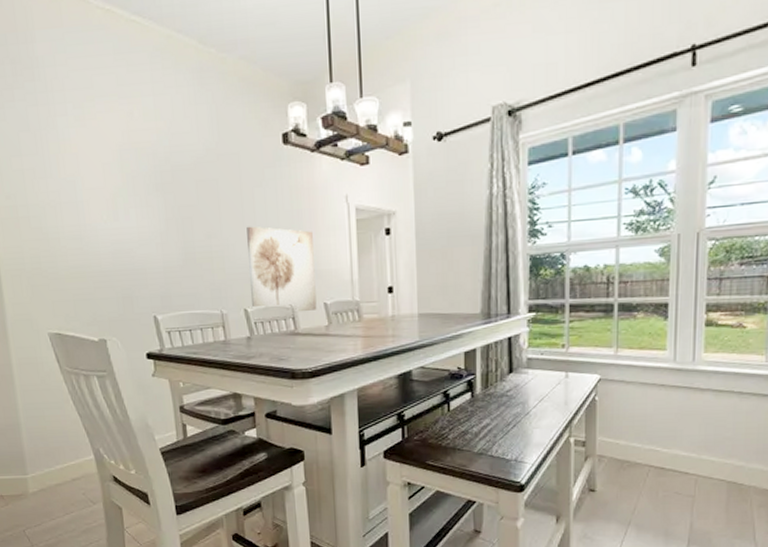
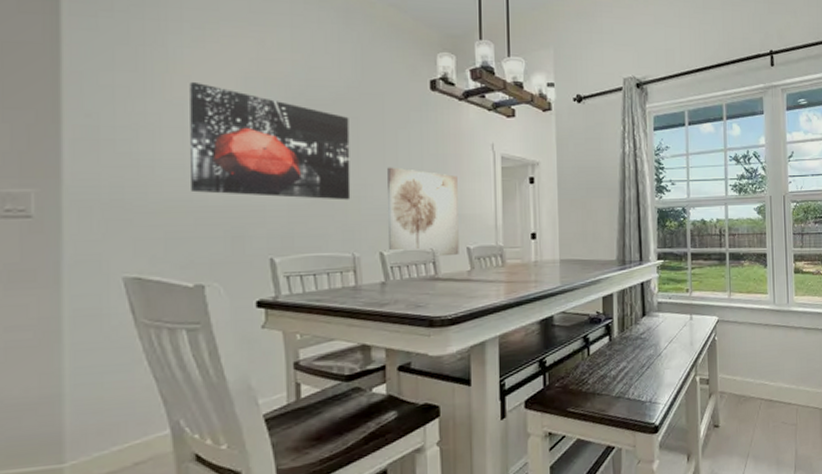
wall art: none [77,159,216,261] -> present [190,82,351,200]

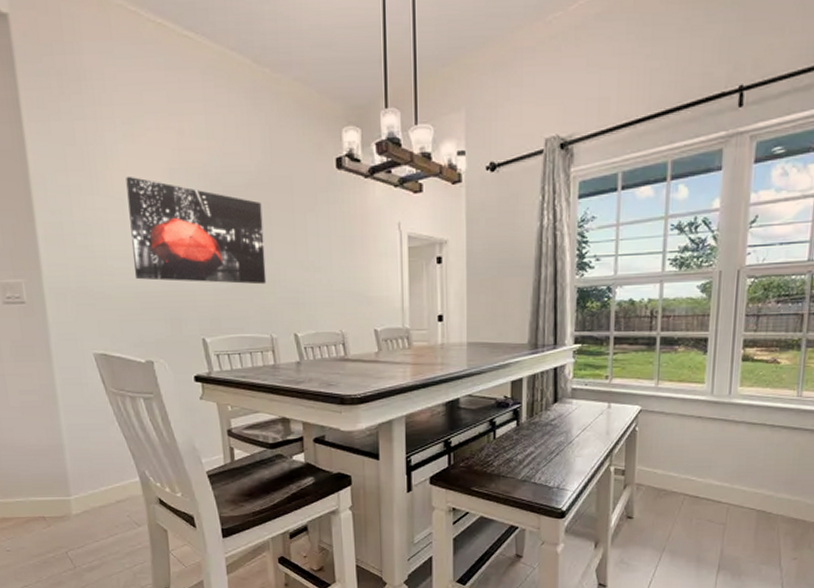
wall art: present [387,167,459,257] -> none [298,250,367,339]

